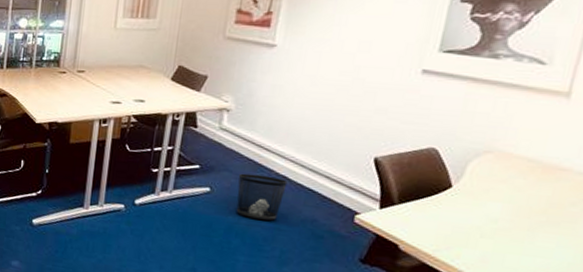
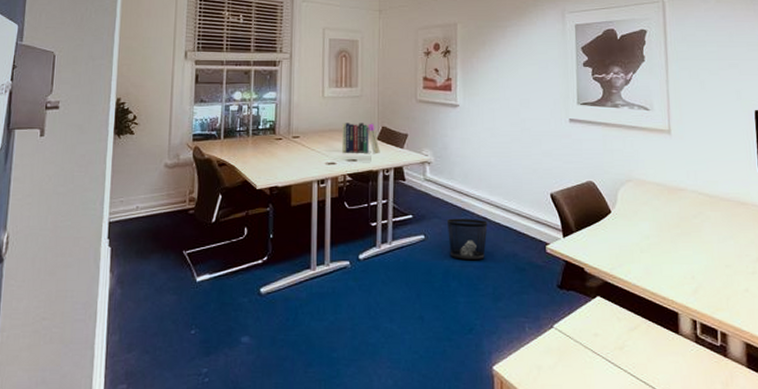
books: none [129,59,173,96] -> present [341,123,380,154]

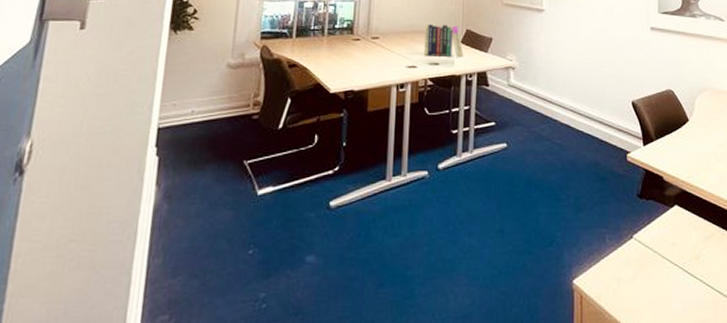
waste bin: present [446,218,488,261] -> none [529,126,571,170]

